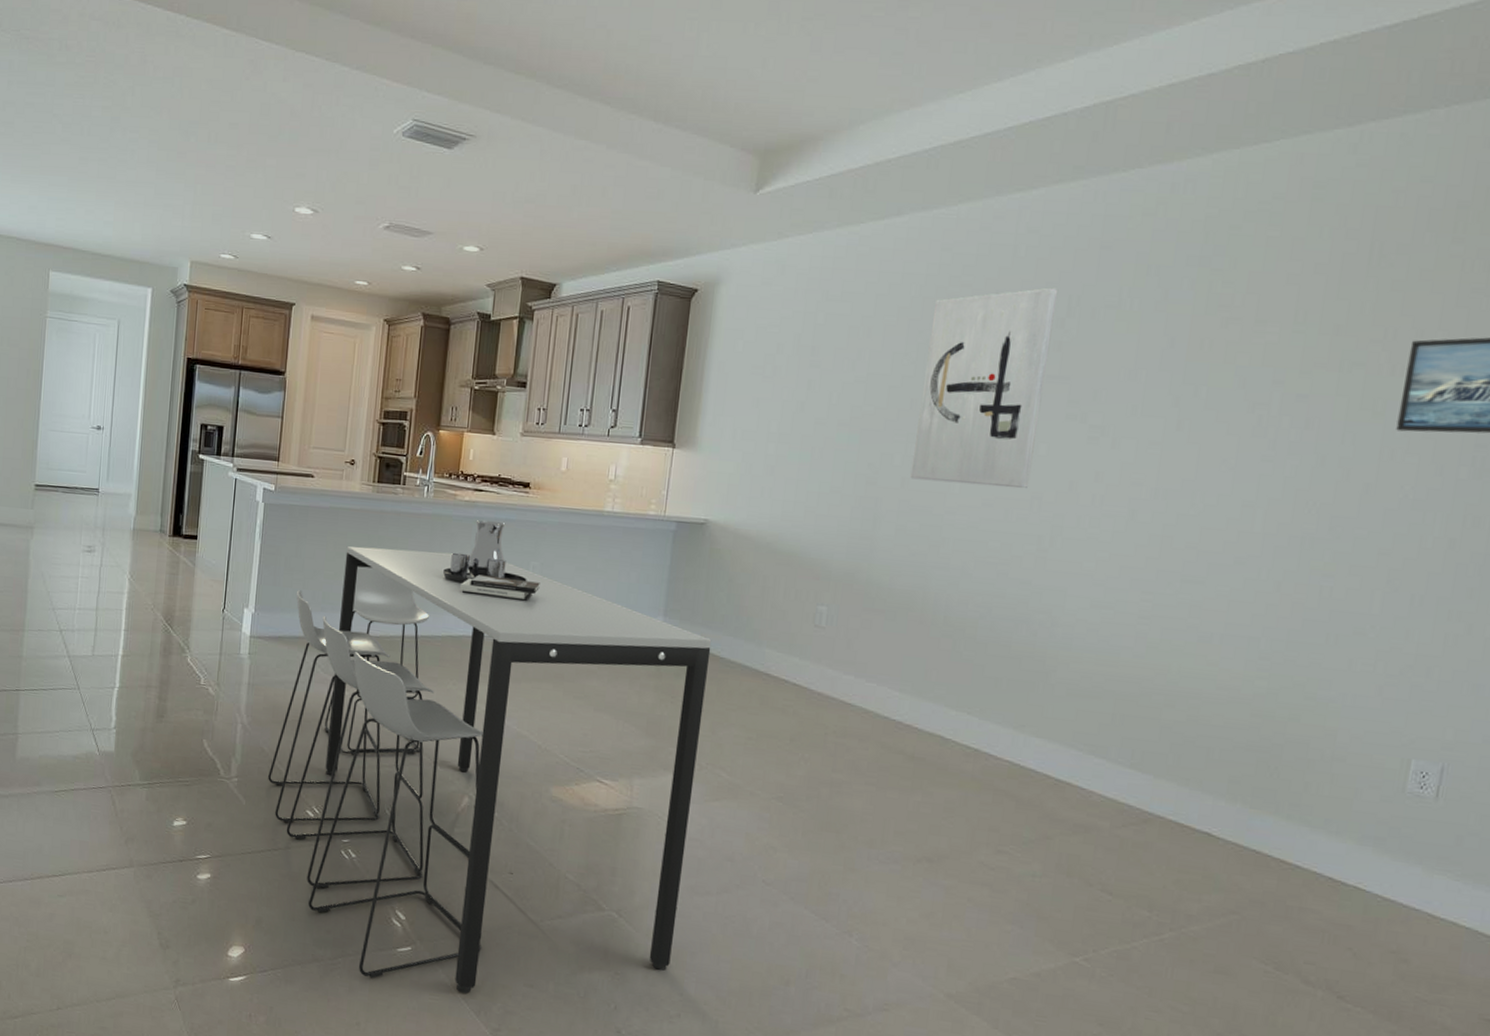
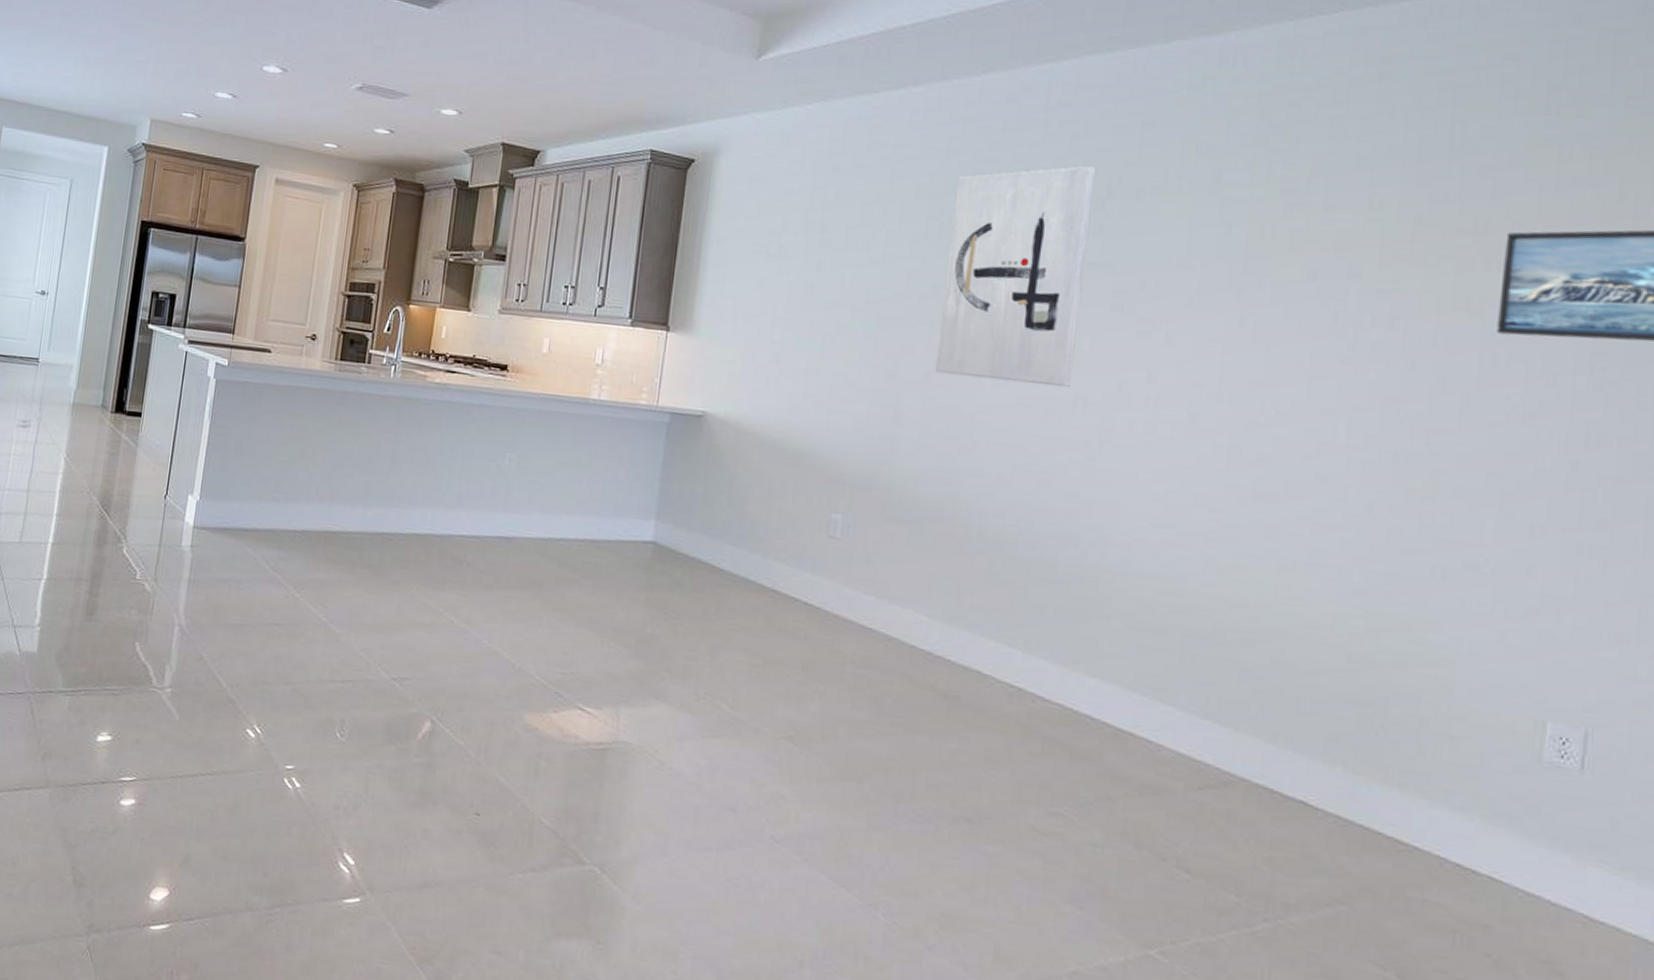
dining table: present [268,520,712,994] -> none [205,404,711,959]

